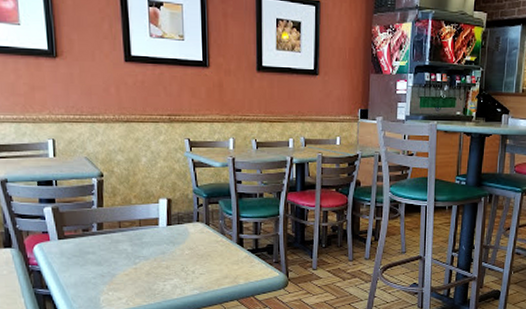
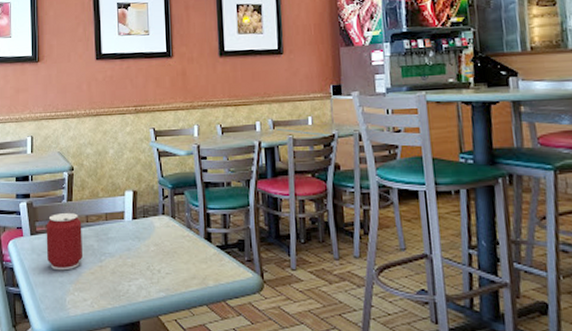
can: none [75,218,116,273] -> present [46,212,82,271]

